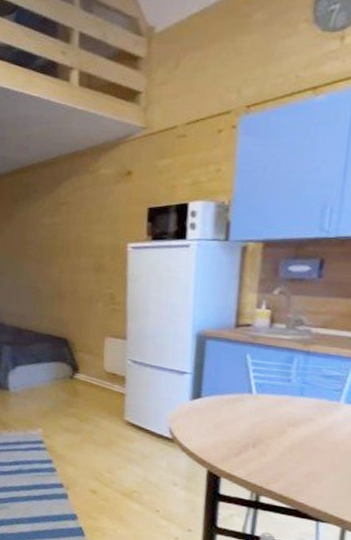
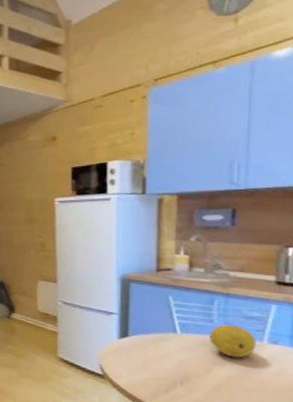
fruit: none [285,384,333,419] -> present [209,324,256,358]

